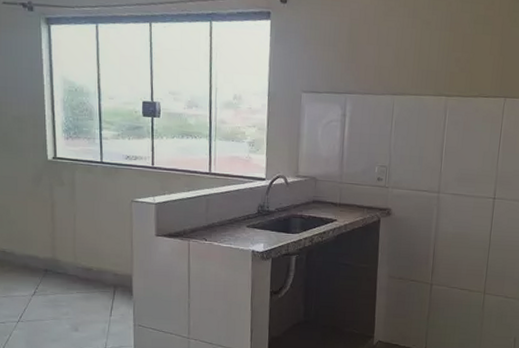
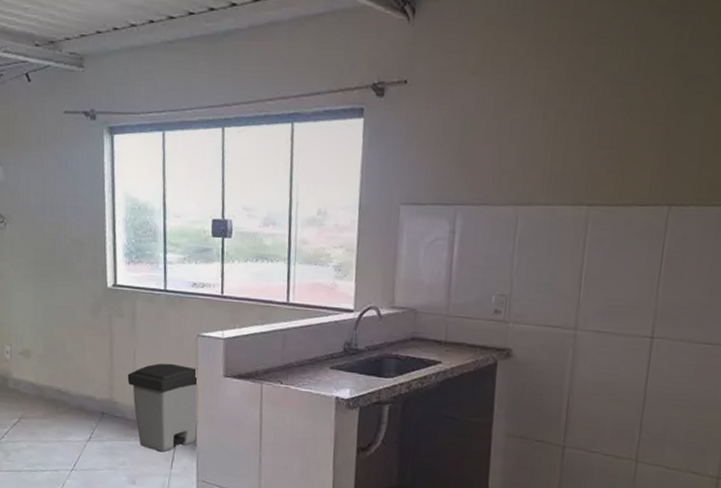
trash can: none [68,225,134,302] -> present [127,363,199,452]

